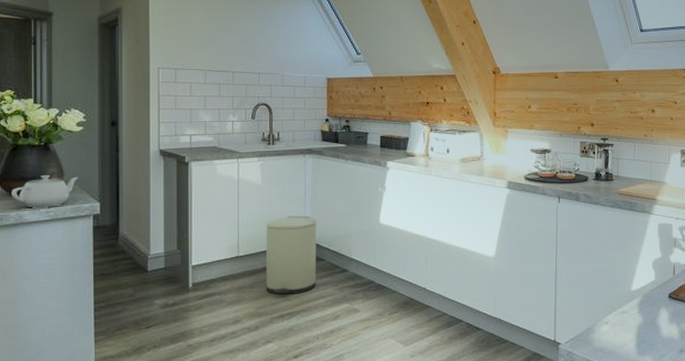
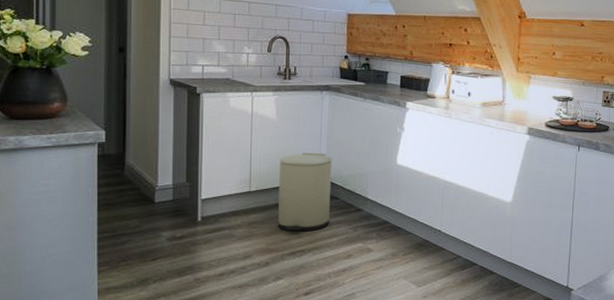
teapot: present [12,174,78,208] -> none [11,99,83,134]

